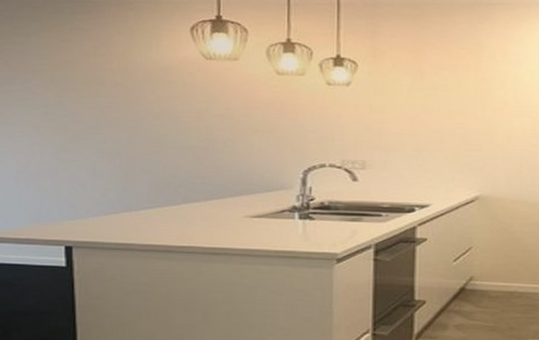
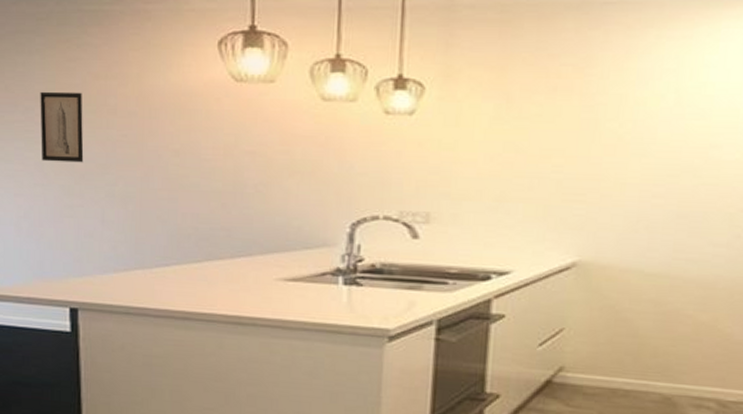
wall art: none [36,66,76,125] -> present [40,91,84,163]

